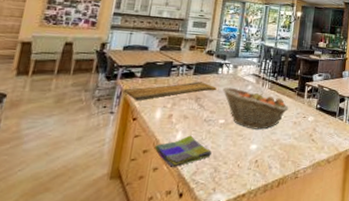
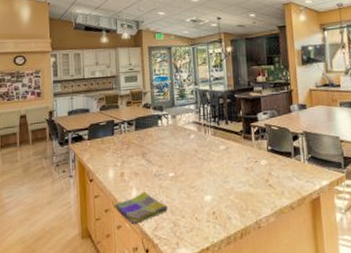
cutting board: present [123,82,217,101] -> none [76,136,160,163]
fruit basket: present [223,87,289,130] -> none [166,138,237,180]

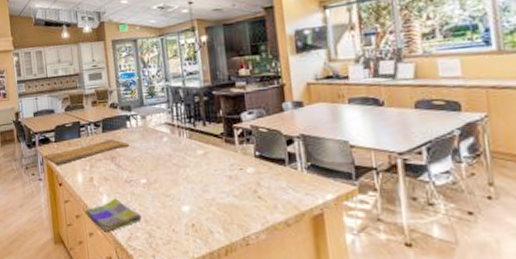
cutting board: none [76,136,160,163] -> present [44,139,130,166]

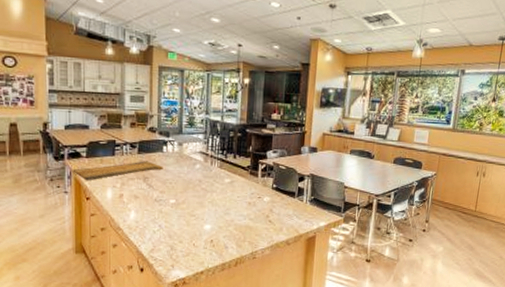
dish towel: present [84,198,142,232] -> none [110,214,166,244]

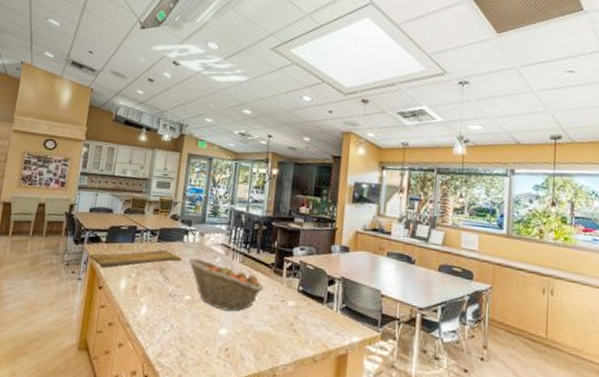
fruit basket: none [170,166,242,210] -> present [188,257,264,311]

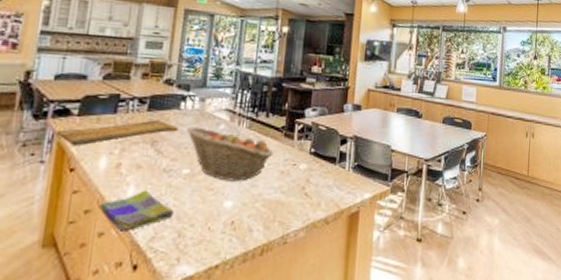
dish towel: none [119,310,177,345] -> present [98,190,174,231]

